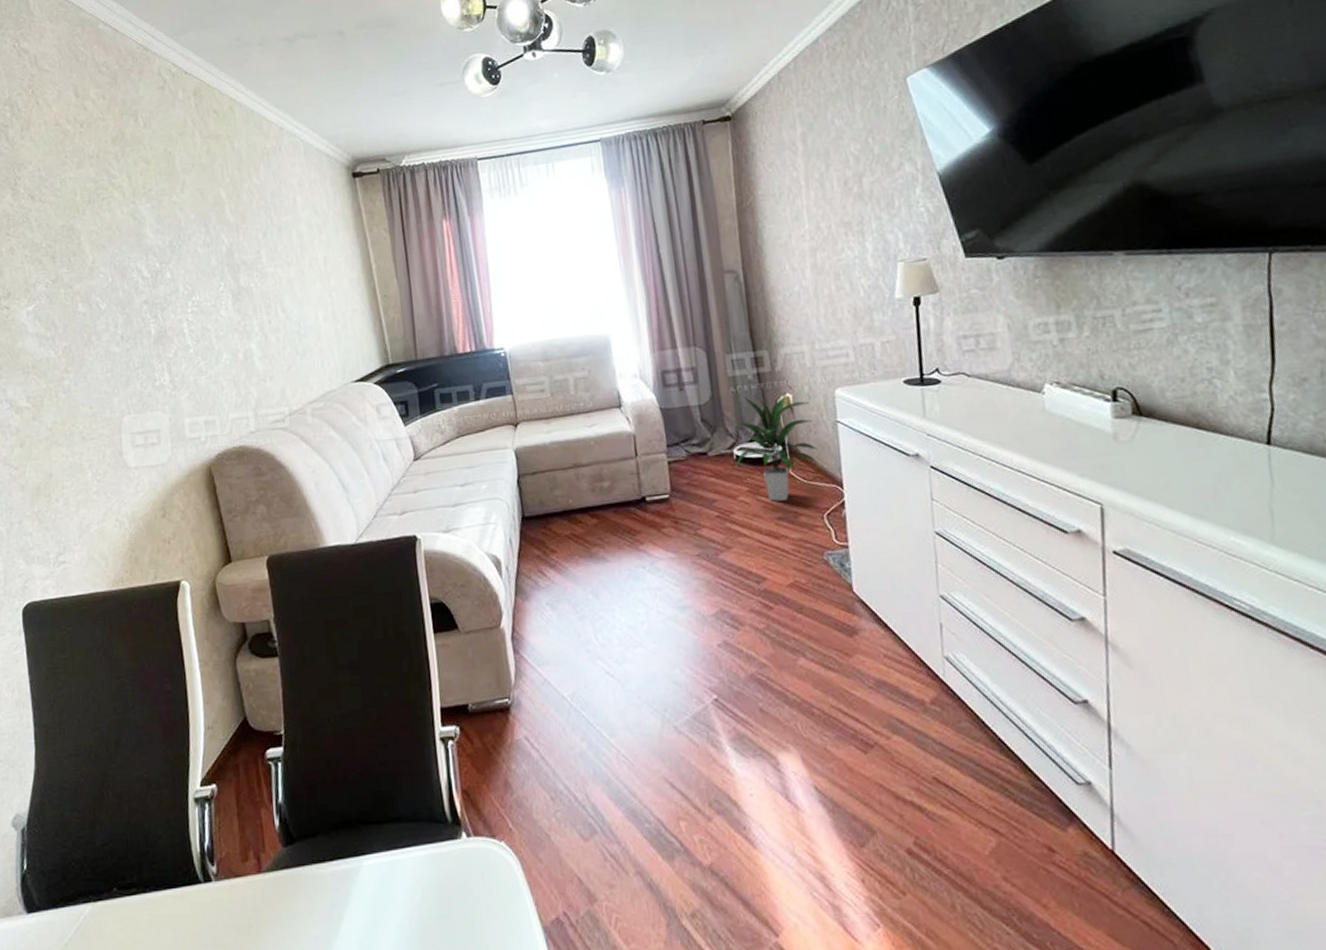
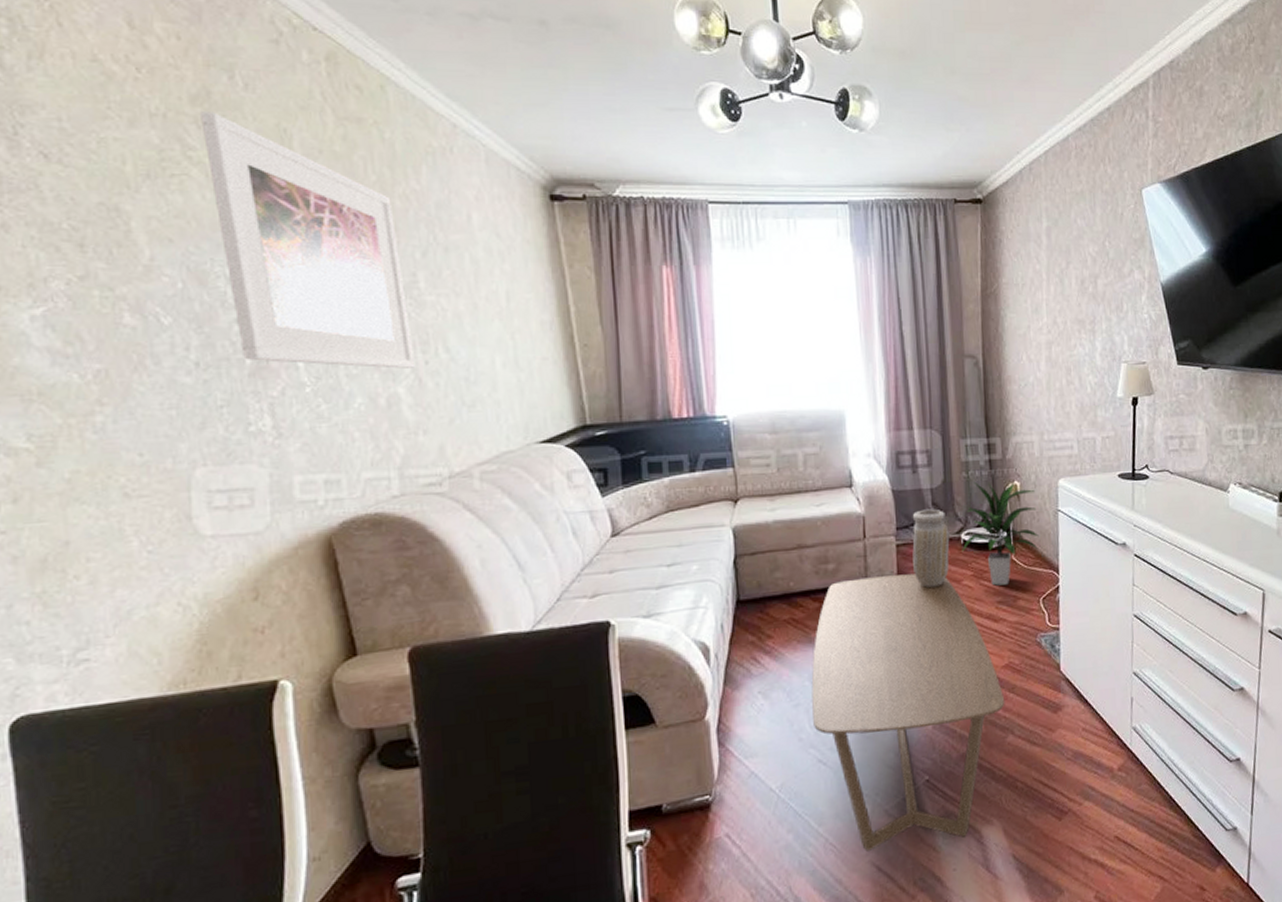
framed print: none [118,148,263,332] -> present [200,112,416,369]
coffee table: none [594,490,794,767] -> present [811,574,1005,852]
vase: none [682,425,723,504] -> present [912,509,950,588]

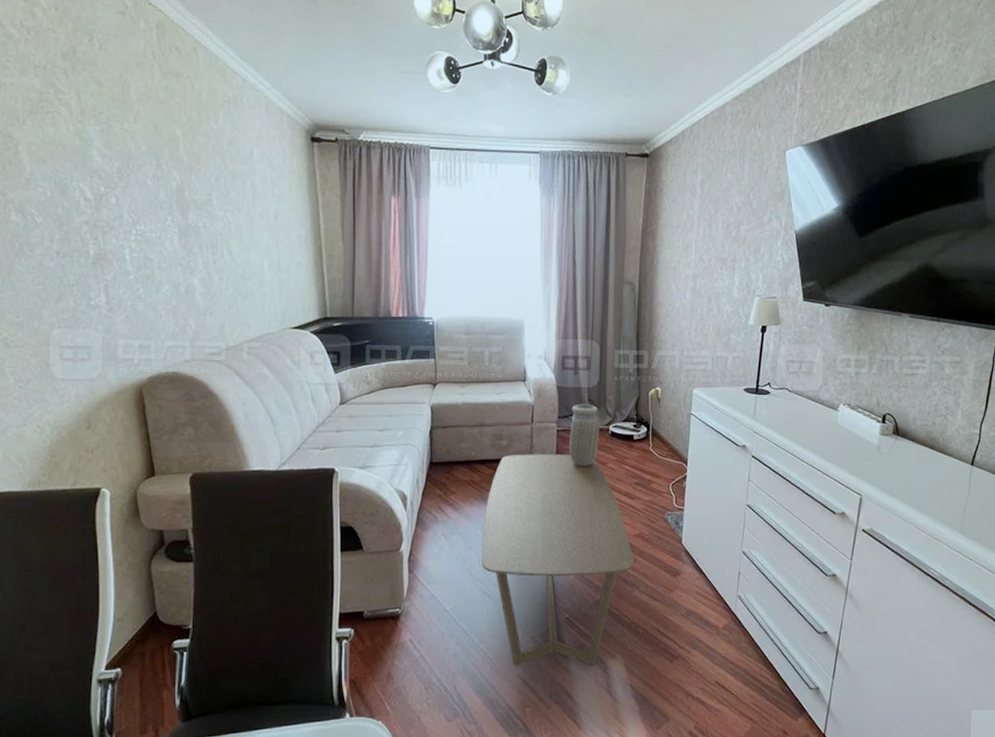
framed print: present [200,112,416,369] -> none [69,65,207,265]
indoor plant: present [962,481,1039,586] -> none [609,384,673,470]

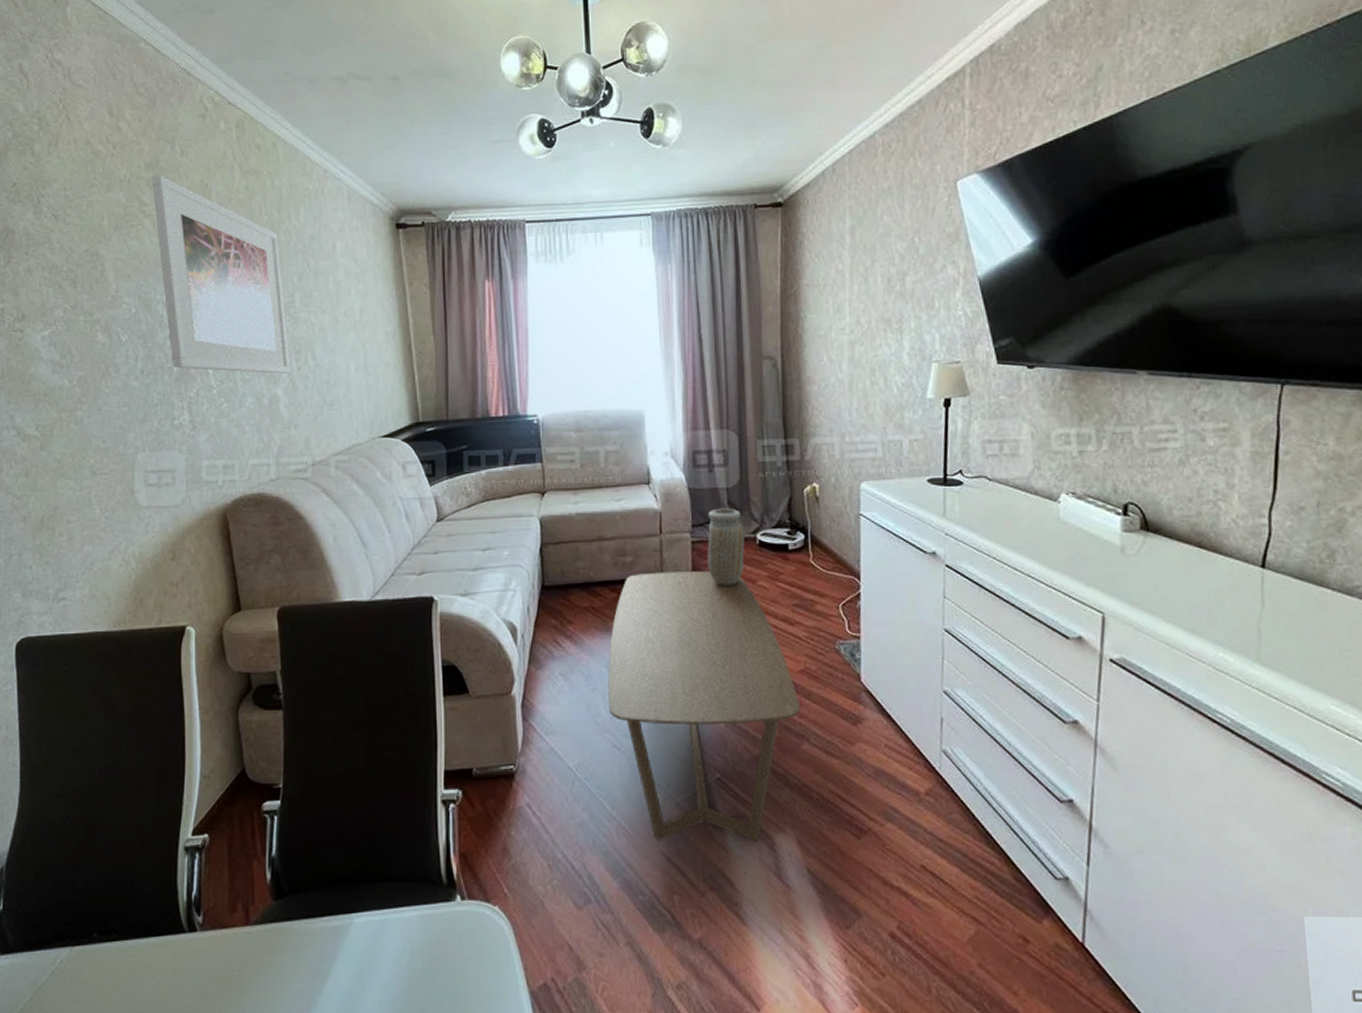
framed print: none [69,65,207,265] -> present [152,175,291,374]

